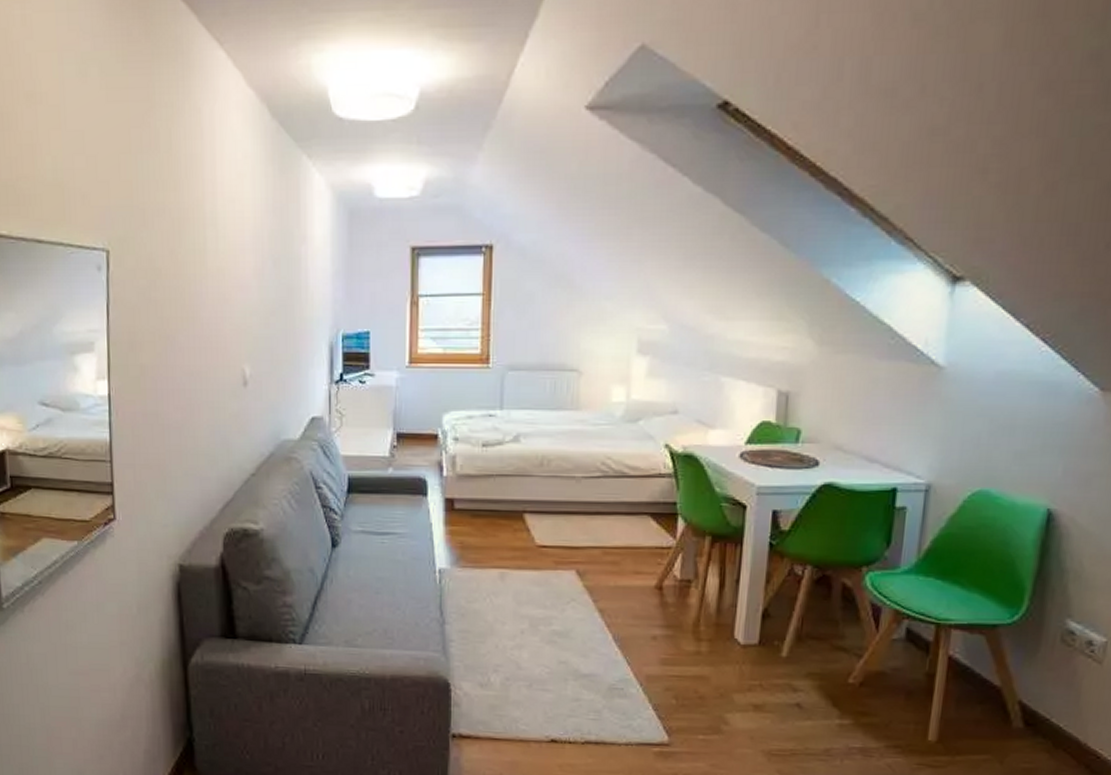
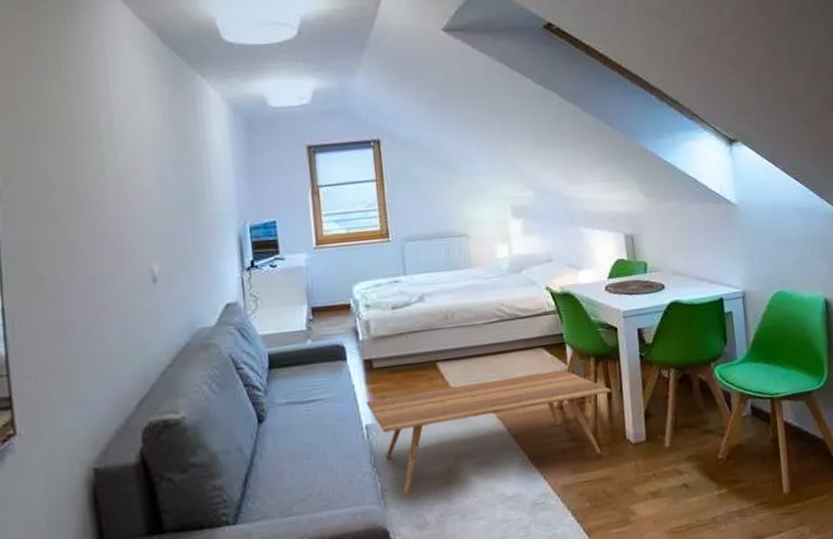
coffee table: none [442,542,726,650] -> present [366,369,612,496]

